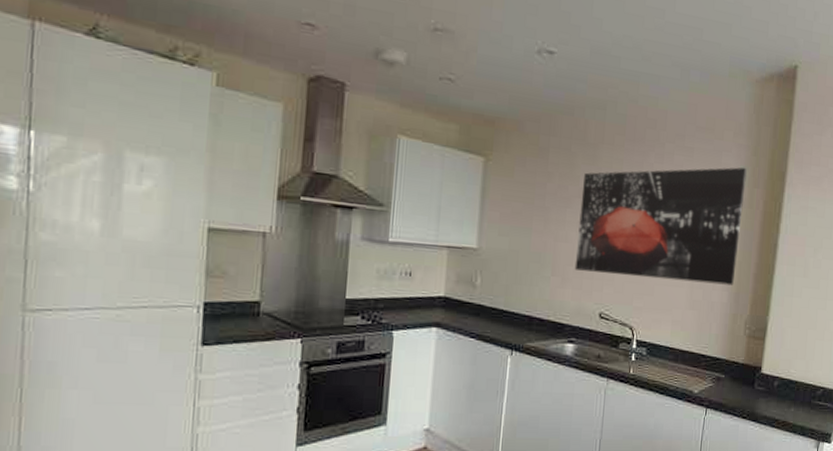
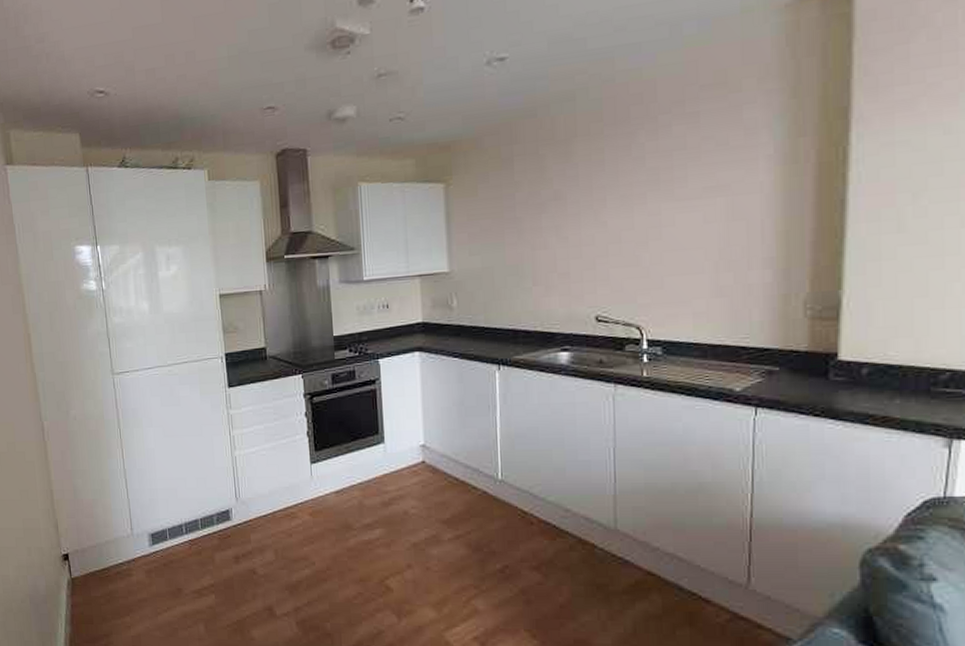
wall art: present [574,167,747,286] -> none [557,115,784,276]

